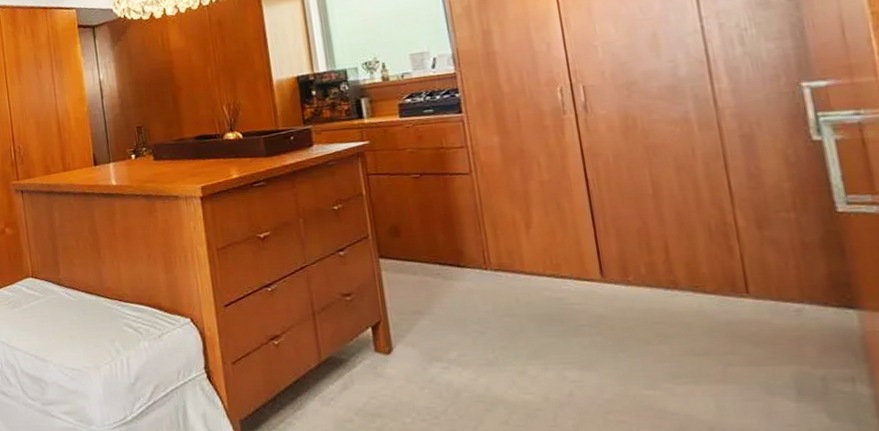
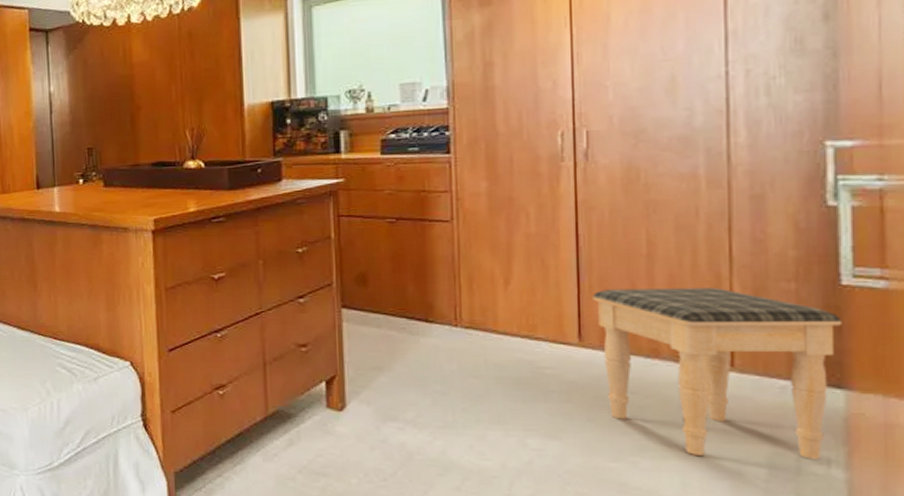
footstool: none [608,221,845,379] -> present [592,288,843,459]

